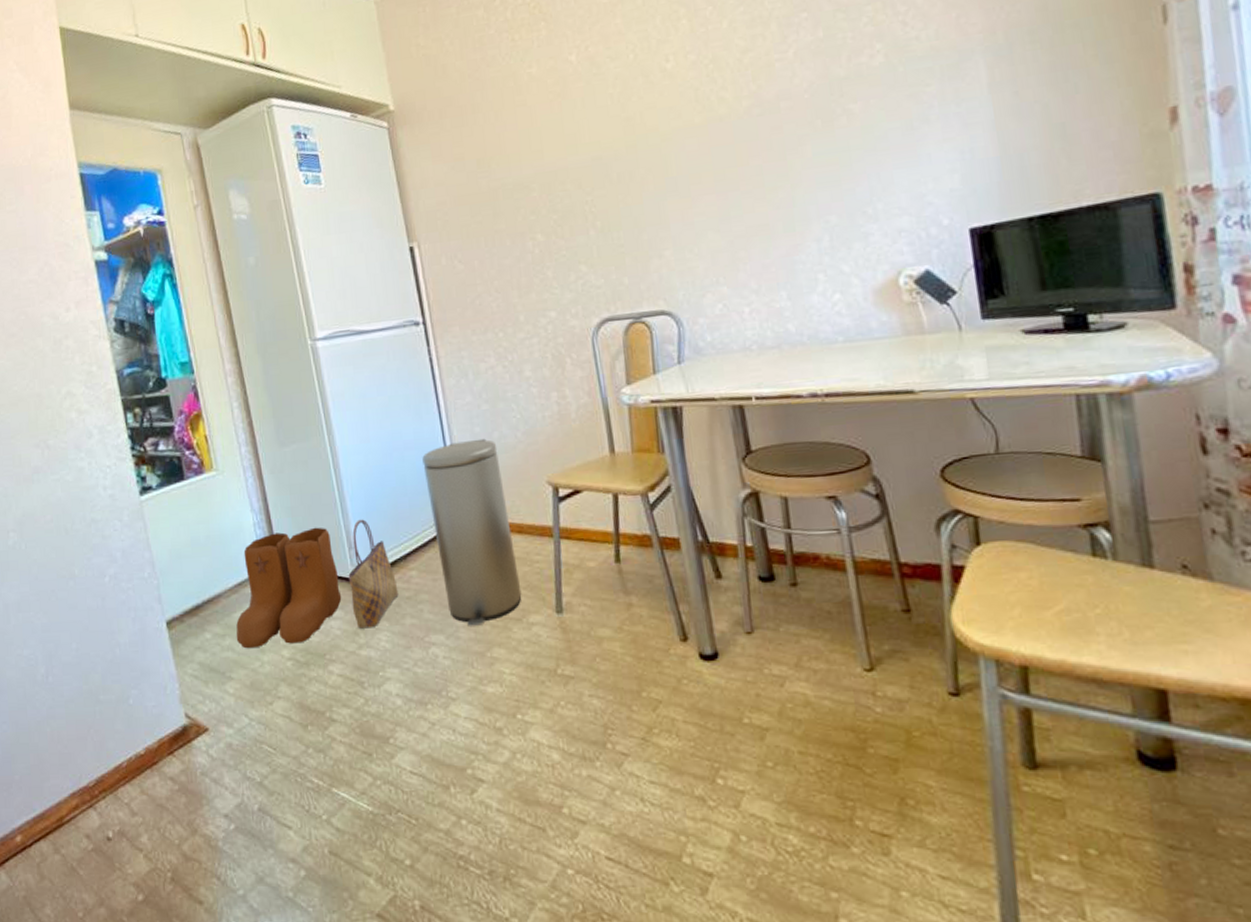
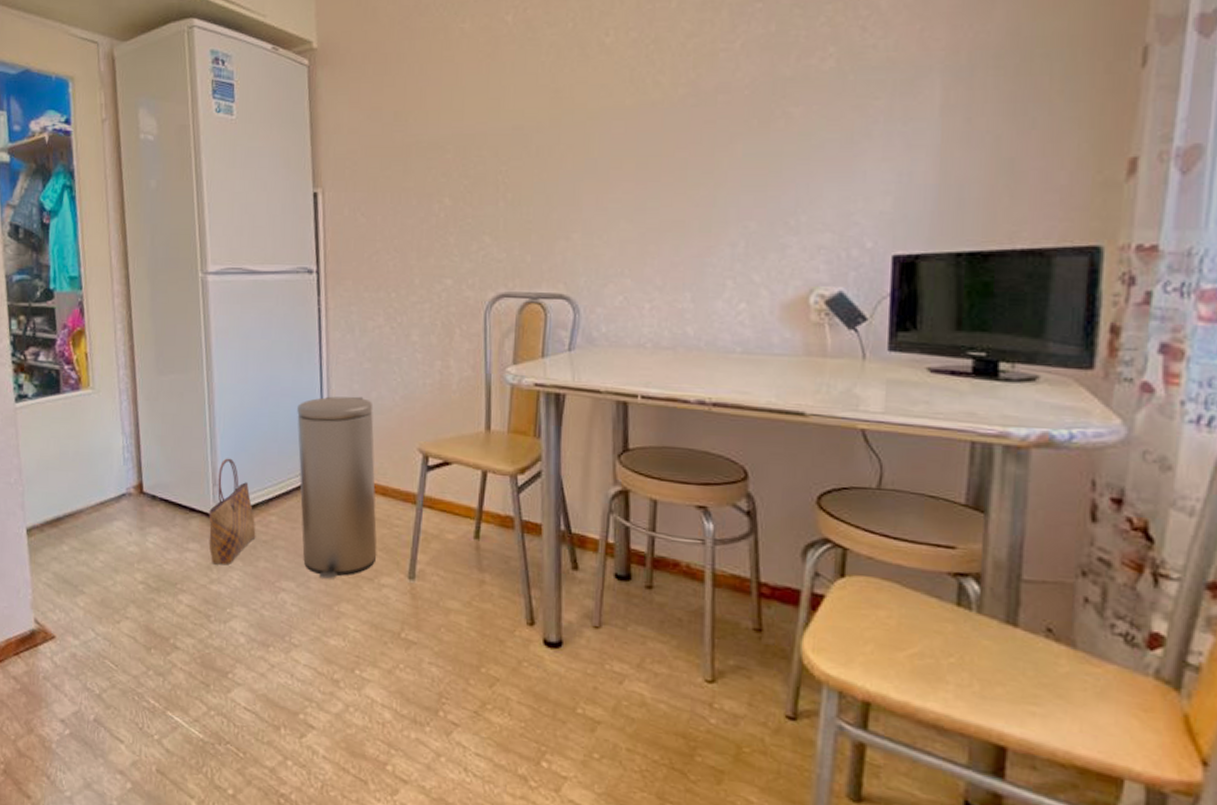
boot: present [236,527,342,649] -> none [92,459,200,569]

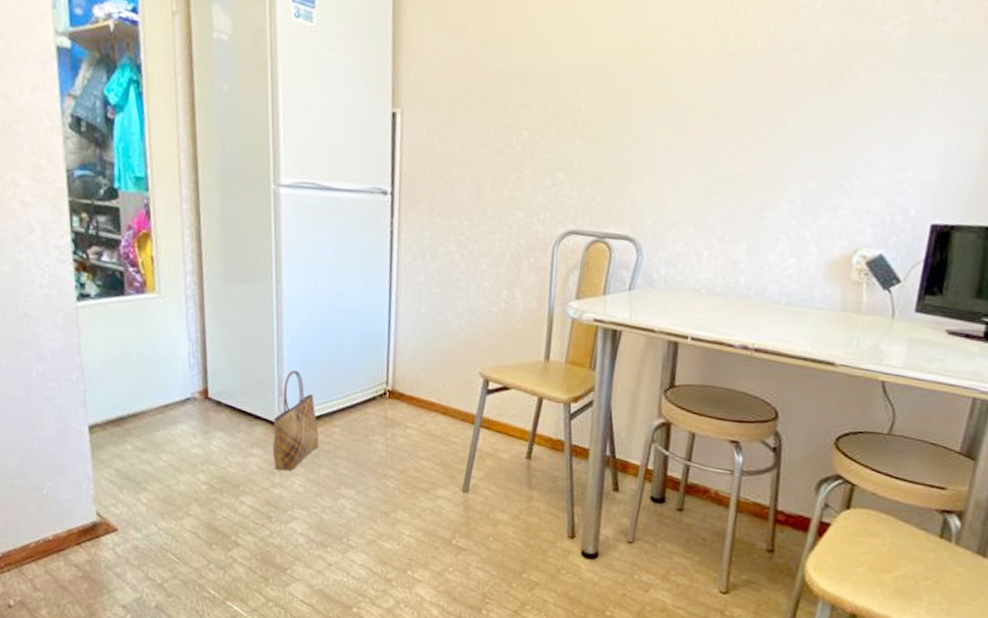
pedal bin: present [297,396,377,580] -> none [363,317,440,490]

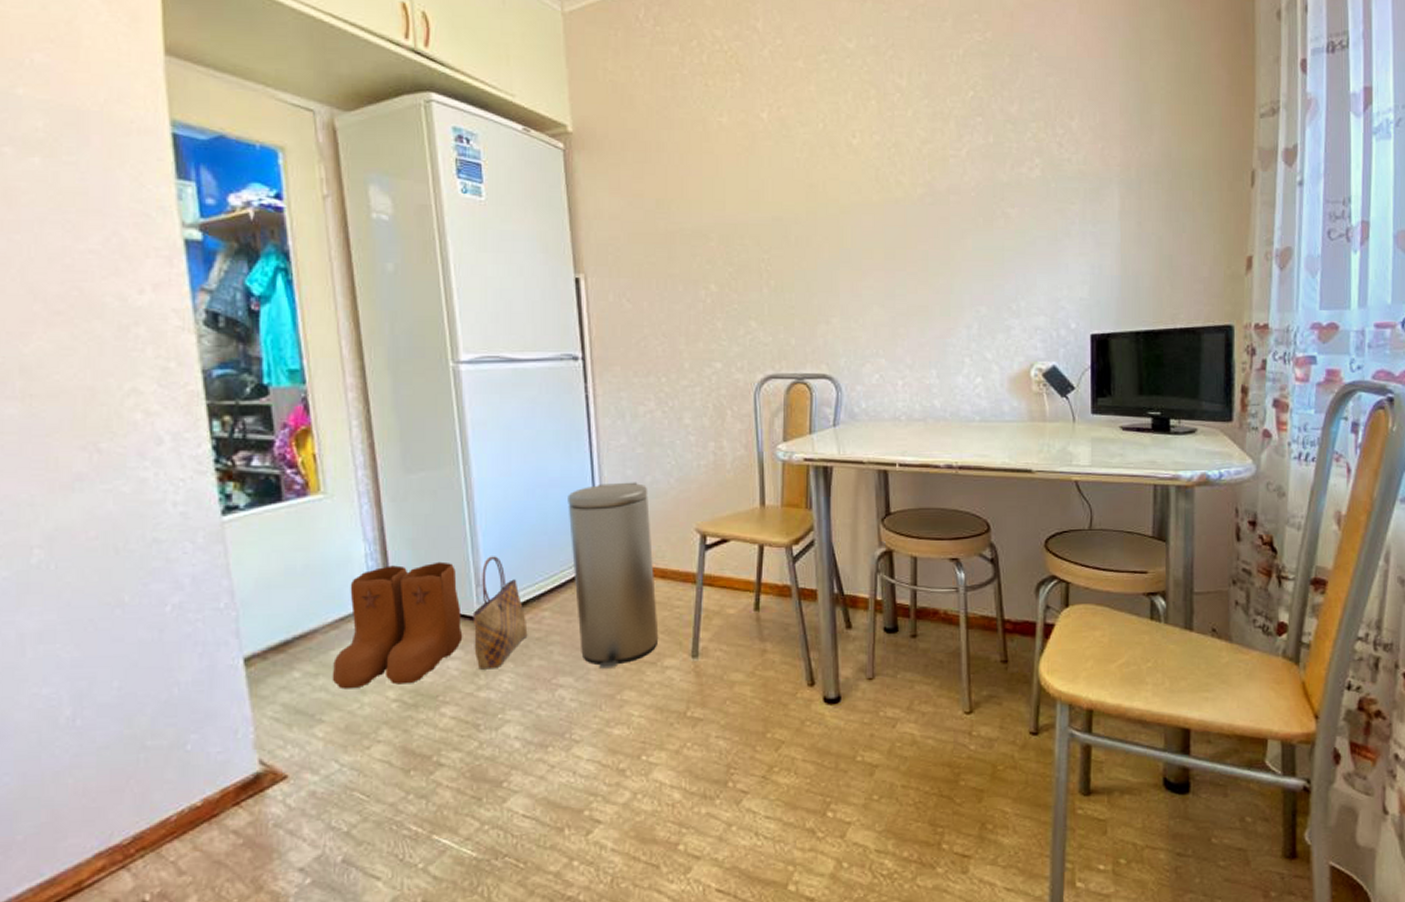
boot: none [155,365,264,471] -> present [332,561,463,689]
pedal bin: none [363,317,440,490] -> present [568,482,659,670]

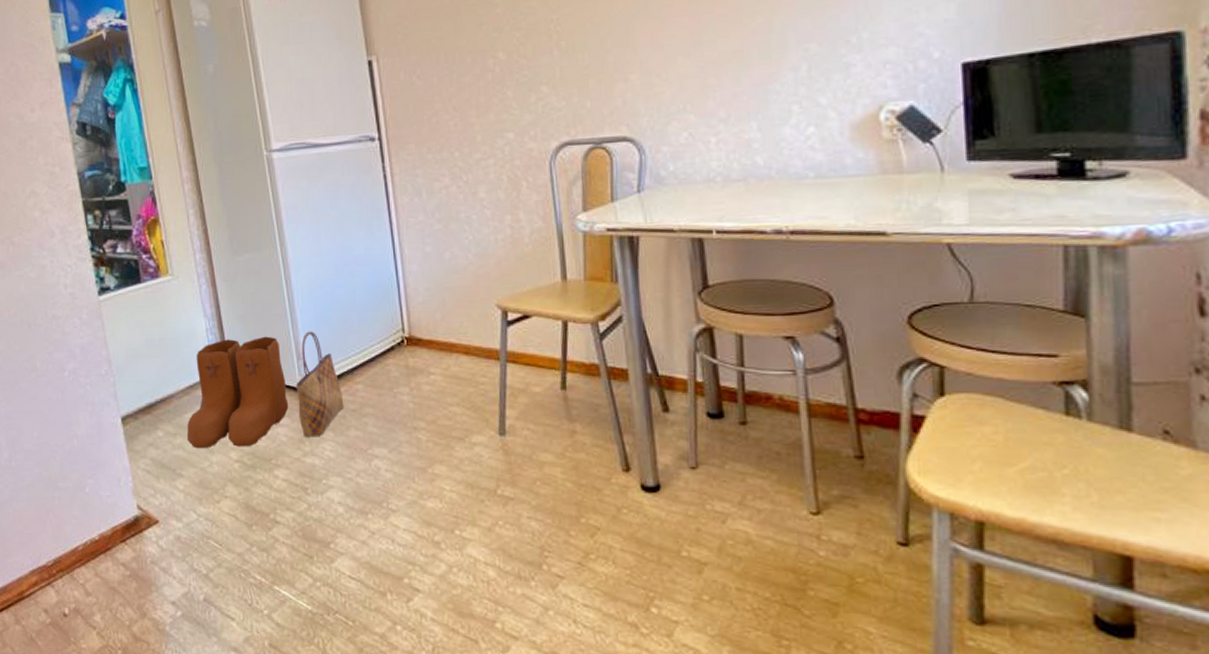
pedal bin: present [568,482,659,670] -> none [372,258,466,443]

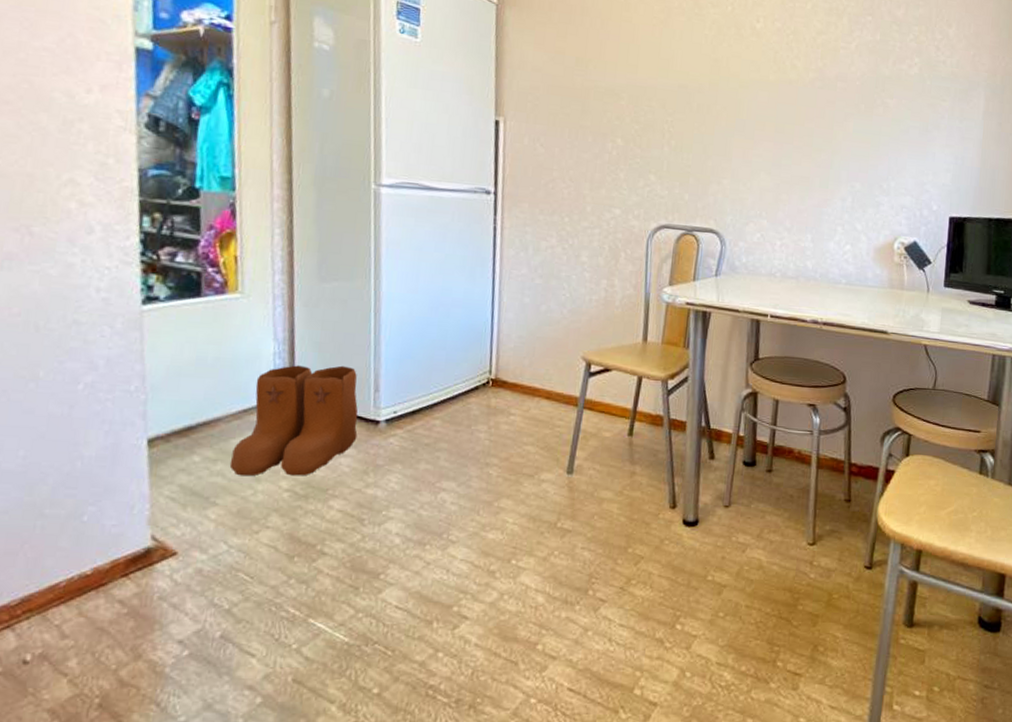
tote bag: present [296,331,344,437] -> none [366,365,418,469]

